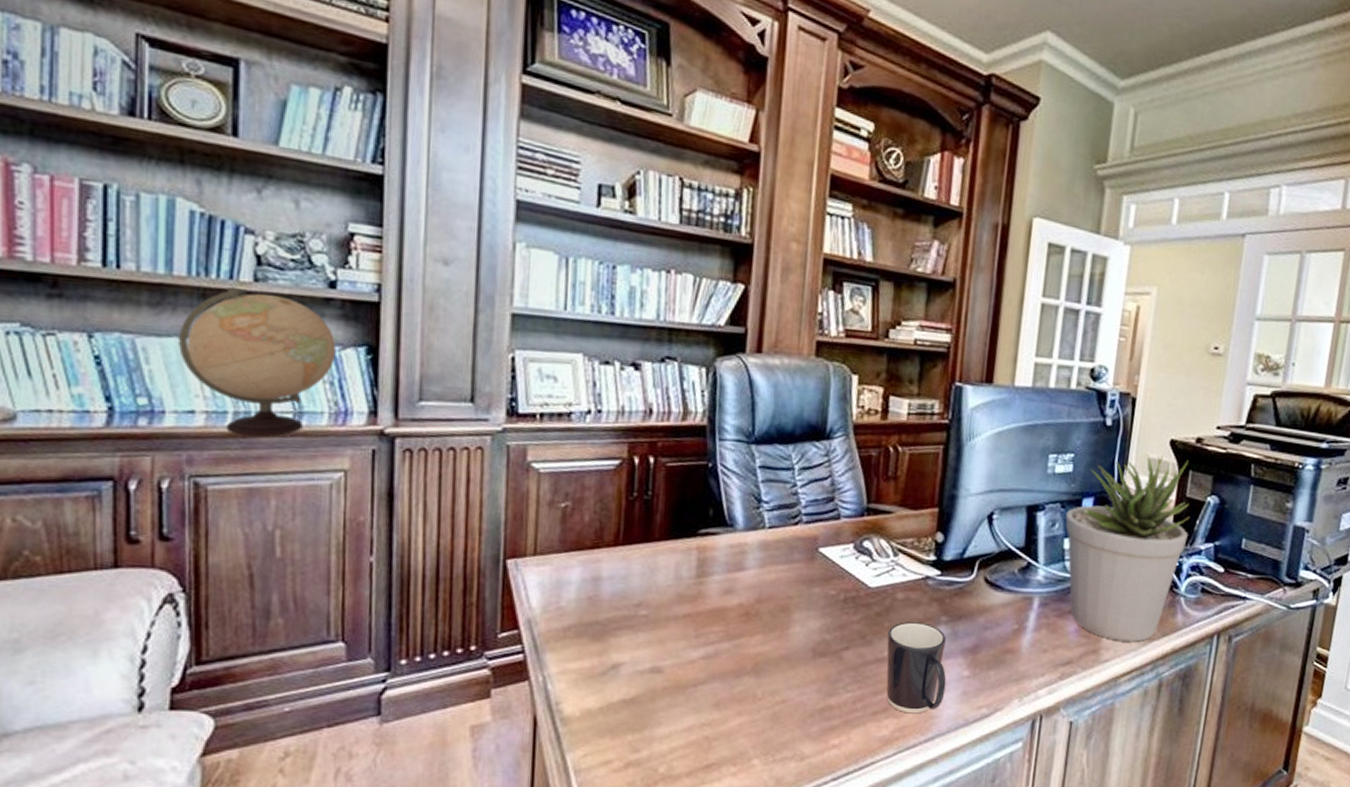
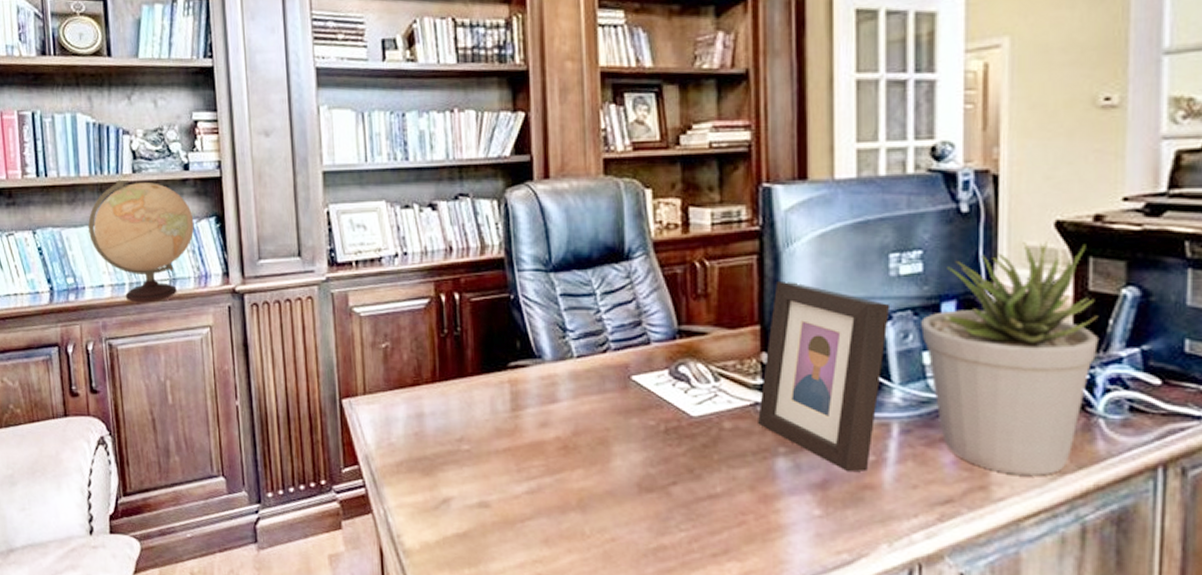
mug: present [886,622,947,714] -> none [717,454,794,558]
picture frame: none [926,469,1045,638] -> present [758,280,891,472]

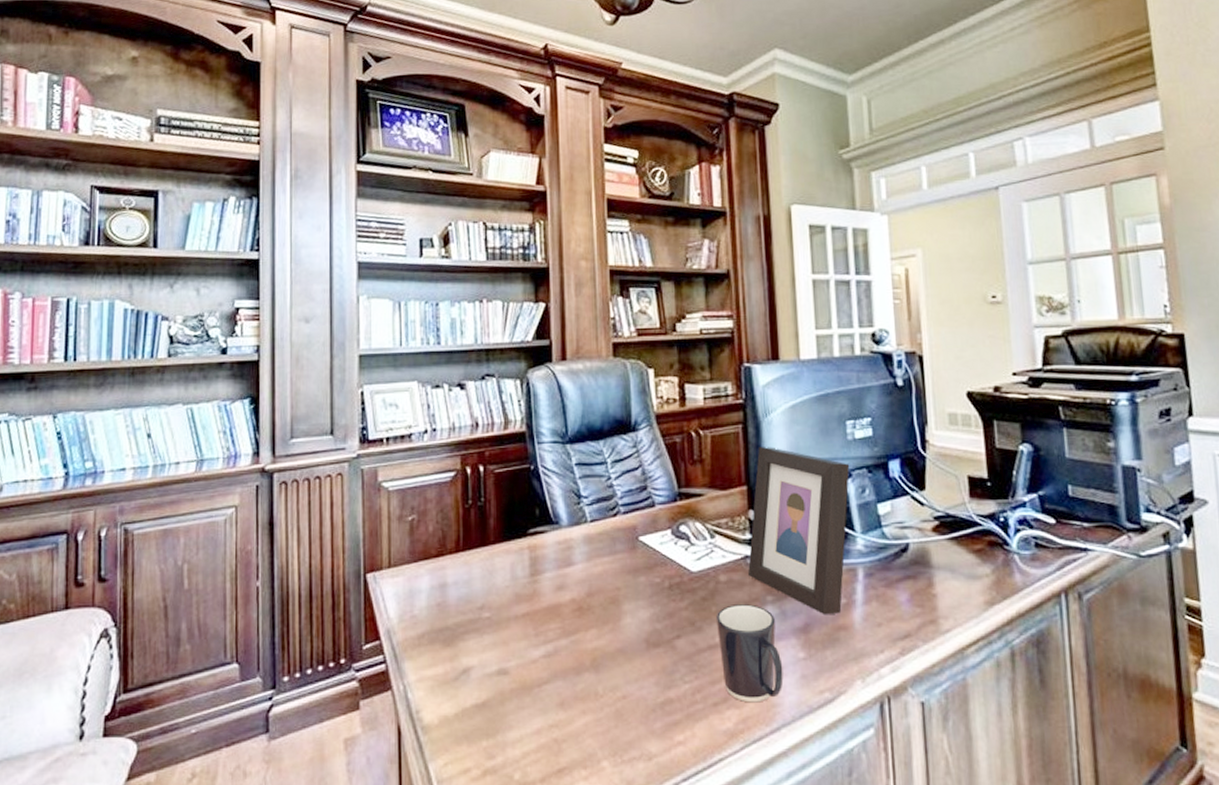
globe: present [88,179,195,303] -> none [115,363,228,485]
mug: none [717,454,794,558] -> present [715,604,784,703]
potted plant: present [921,242,1099,476] -> none [874,409,1007,608]

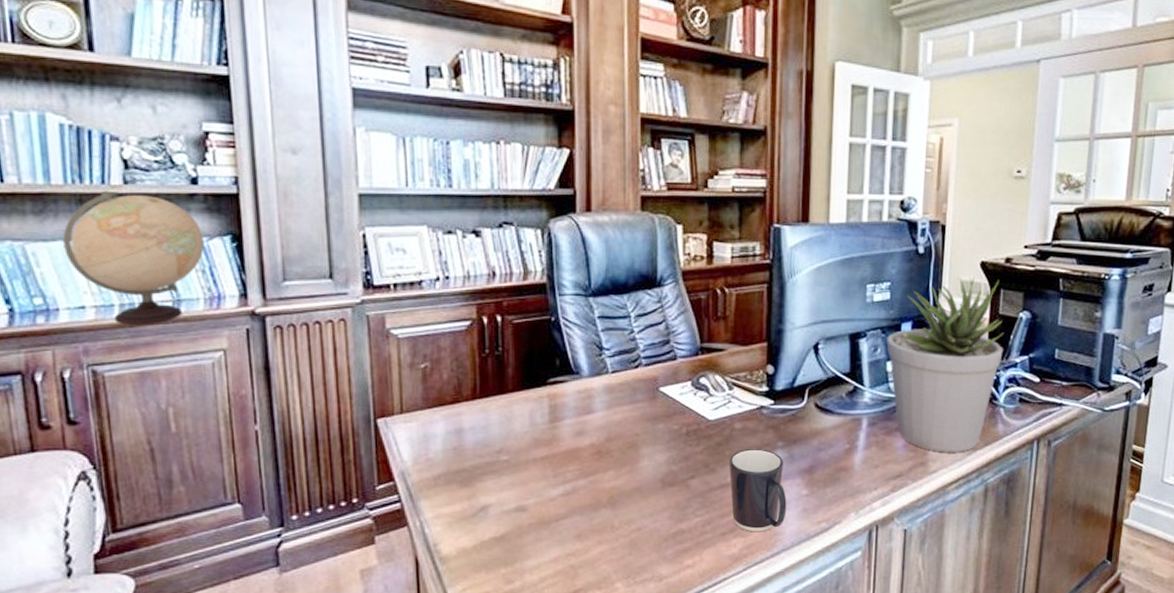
globe: none [115,363,228,485] -> present [63,190,205,326]
picture frame: present [748,446,850,614] -> none [762,305,866,458]
potted plant: none [874,409,1007,608] -> present [887,277,1004,452]

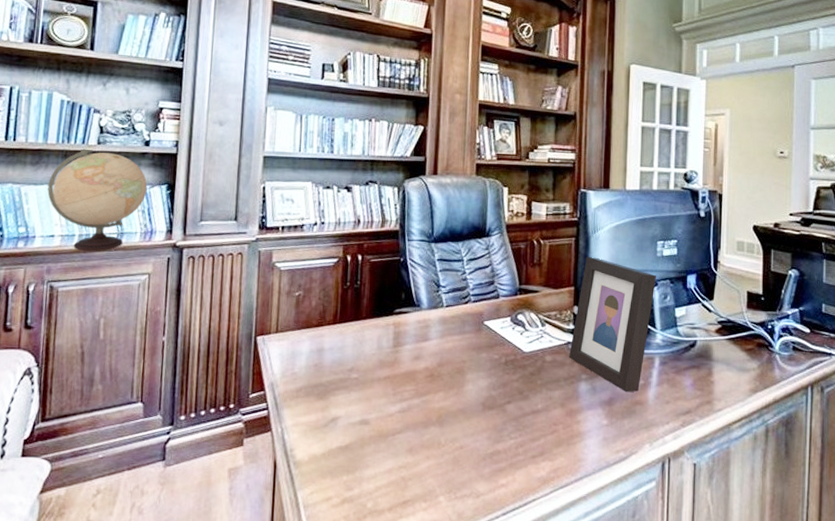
mug: present [729,449,787,532] -> none [540,380,589,457]
picture frame: none [762,305,866,458] -> present [569,256,657,392]
potted plant: present [887,277,1004,452] -> none [675,238,776,393]

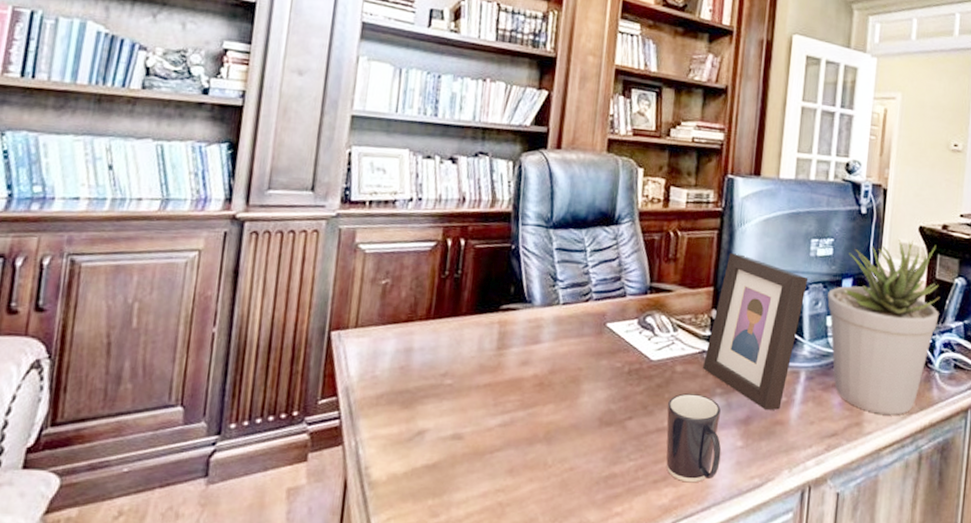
globe: present [47,148,148,252] -> none [73,93,204,221]
mug: none [540,380,589,457] -> present [666,393,722,483]
potted plant: none [675,238,776,393] -> present [827,239,940,415]

